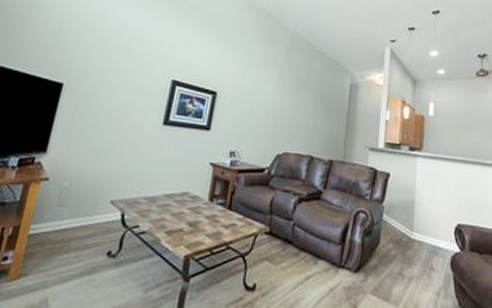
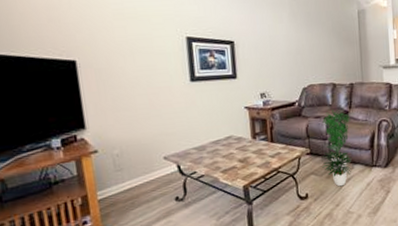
potted plant: none [280,185,323,285] -> present [322,109,353,187]

